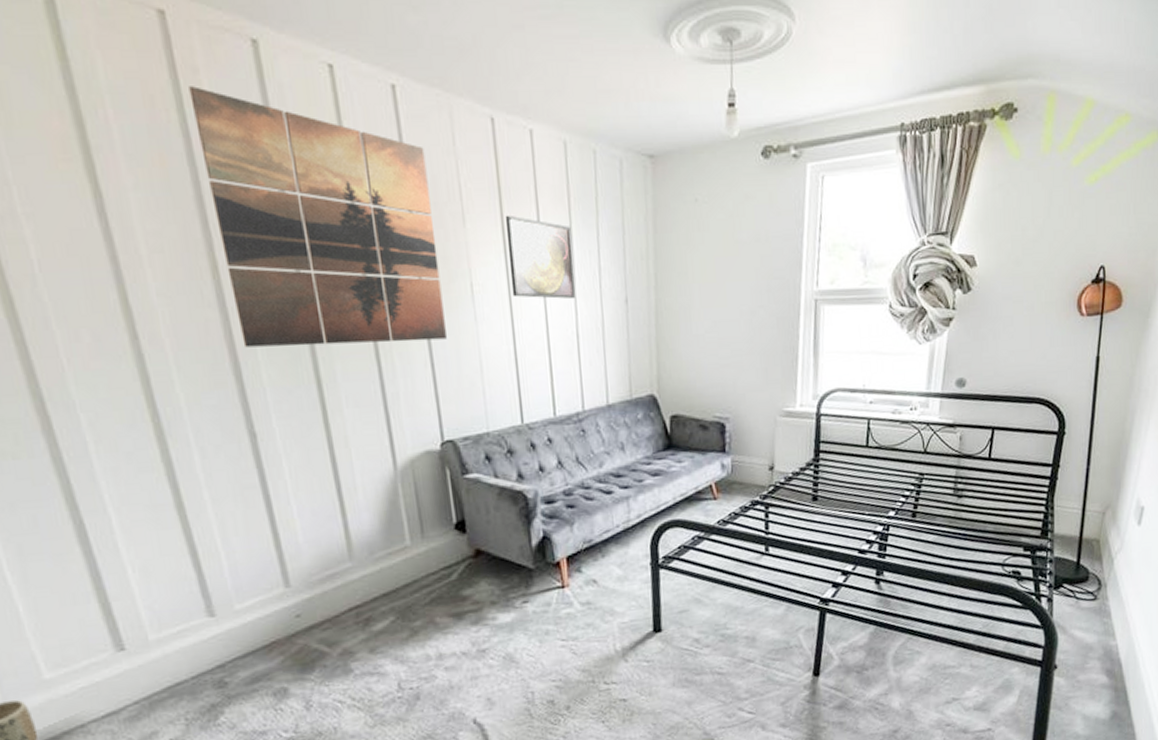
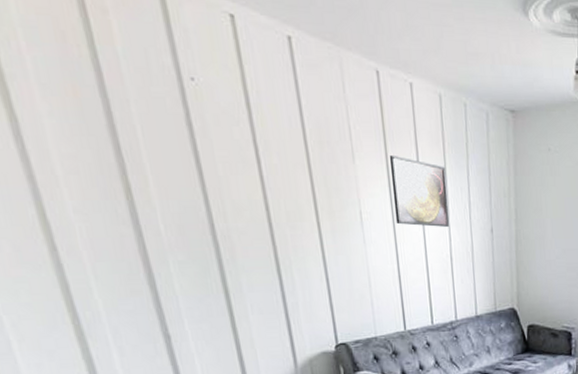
wall art: present [189,86,447,348] -> none [99,25,339,261]

